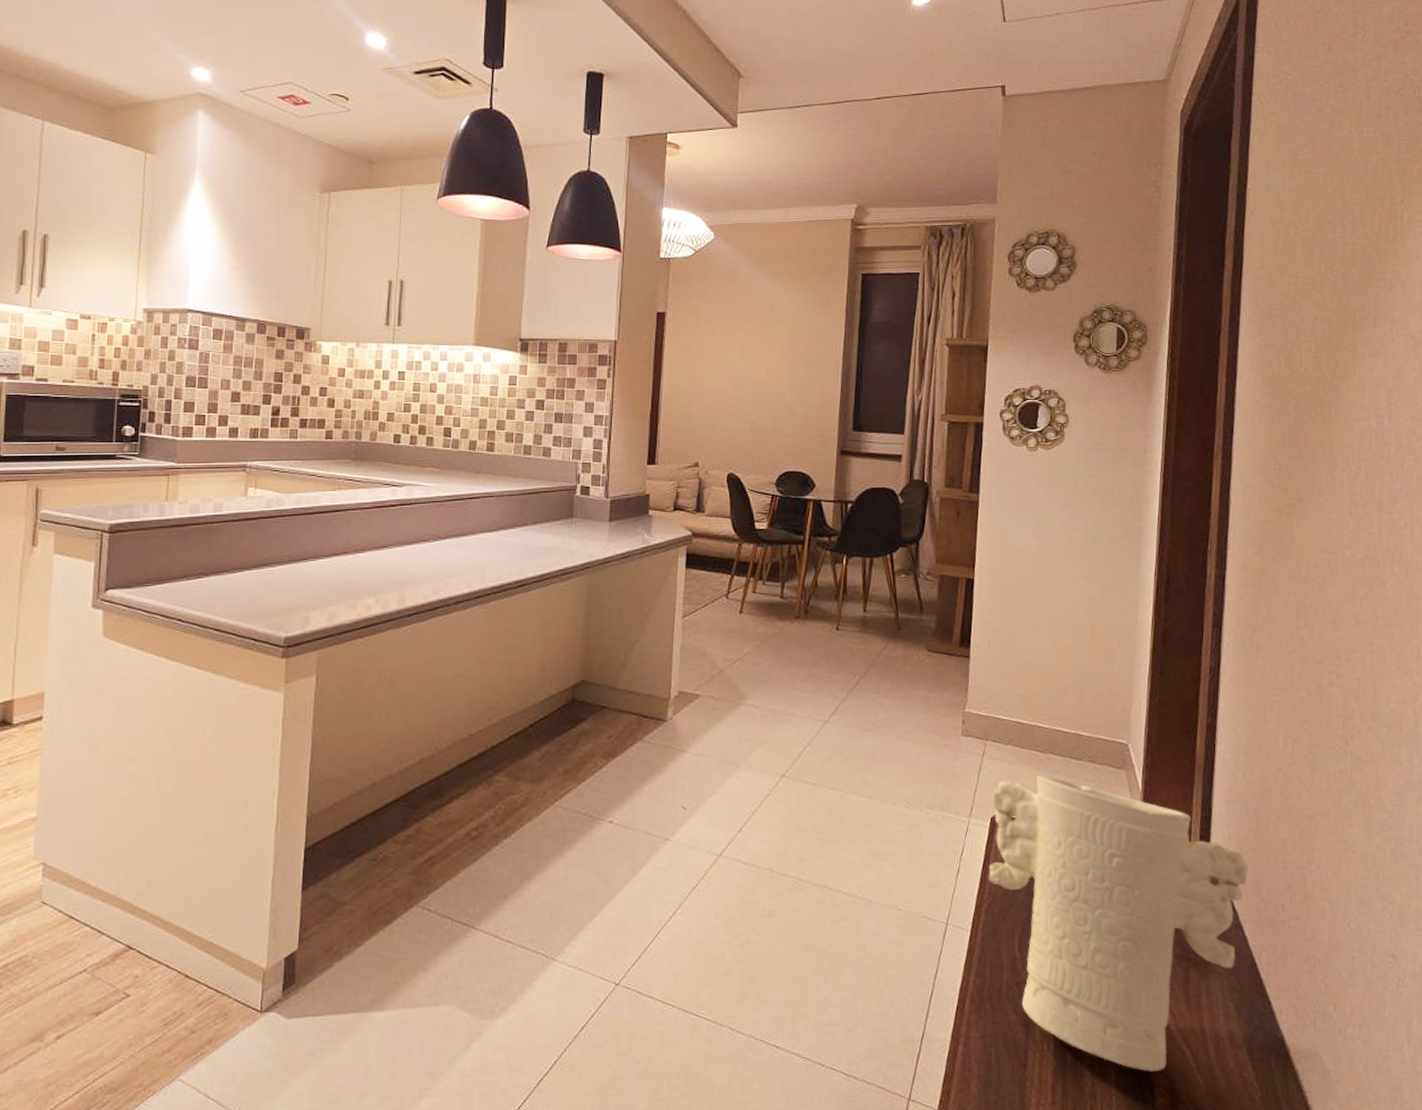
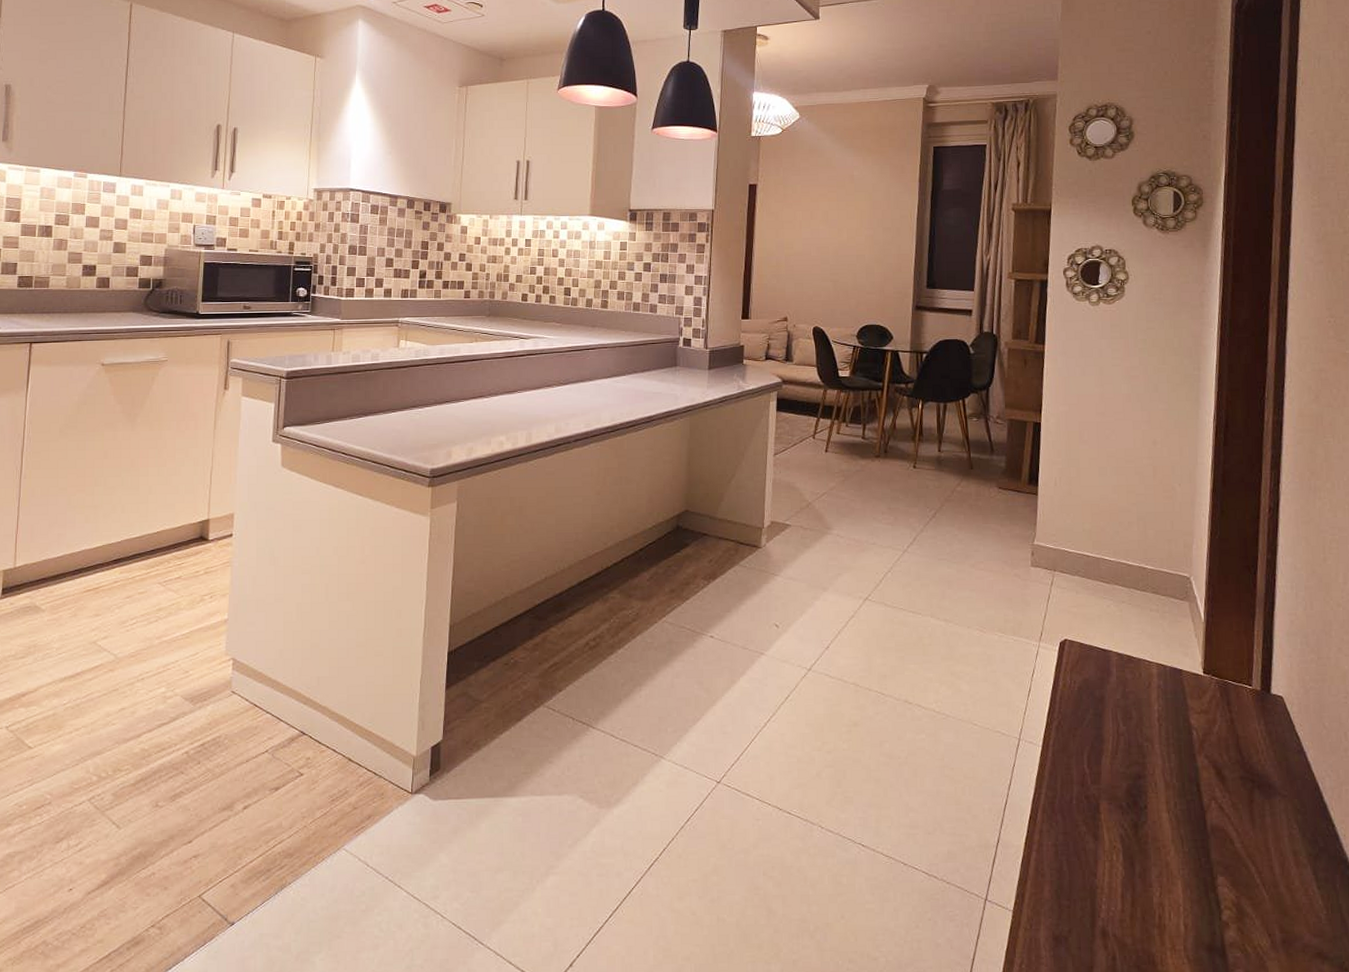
decorative vase: present [988,775,1248,1073] -> none [1058,604,1310,887]

